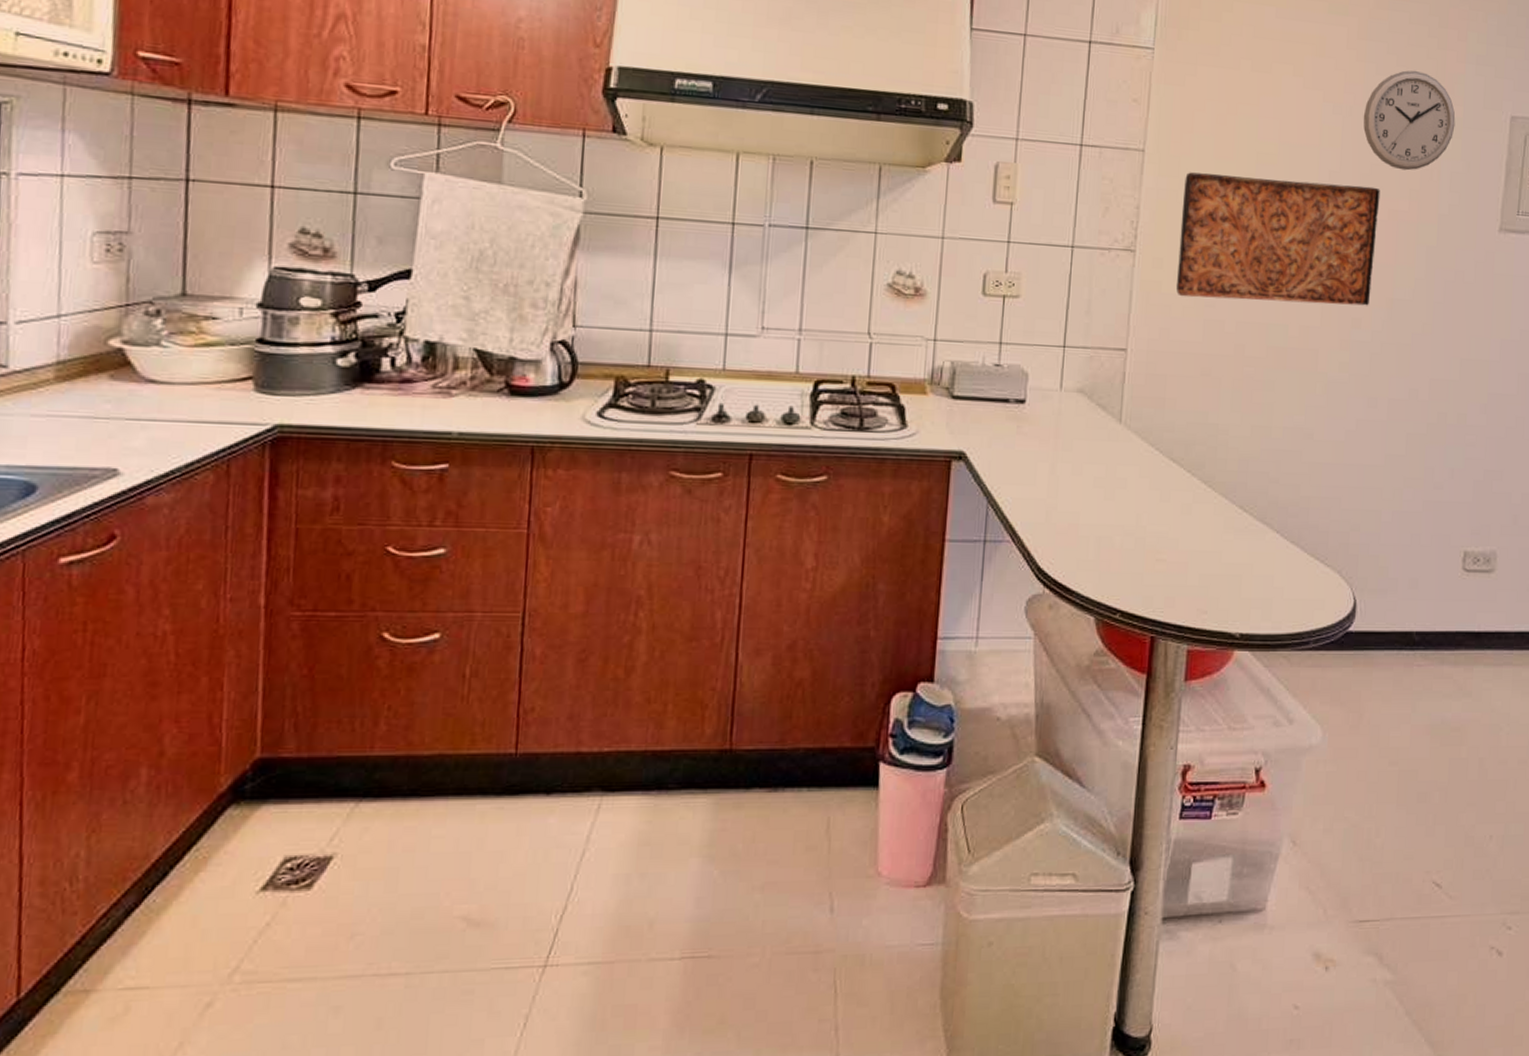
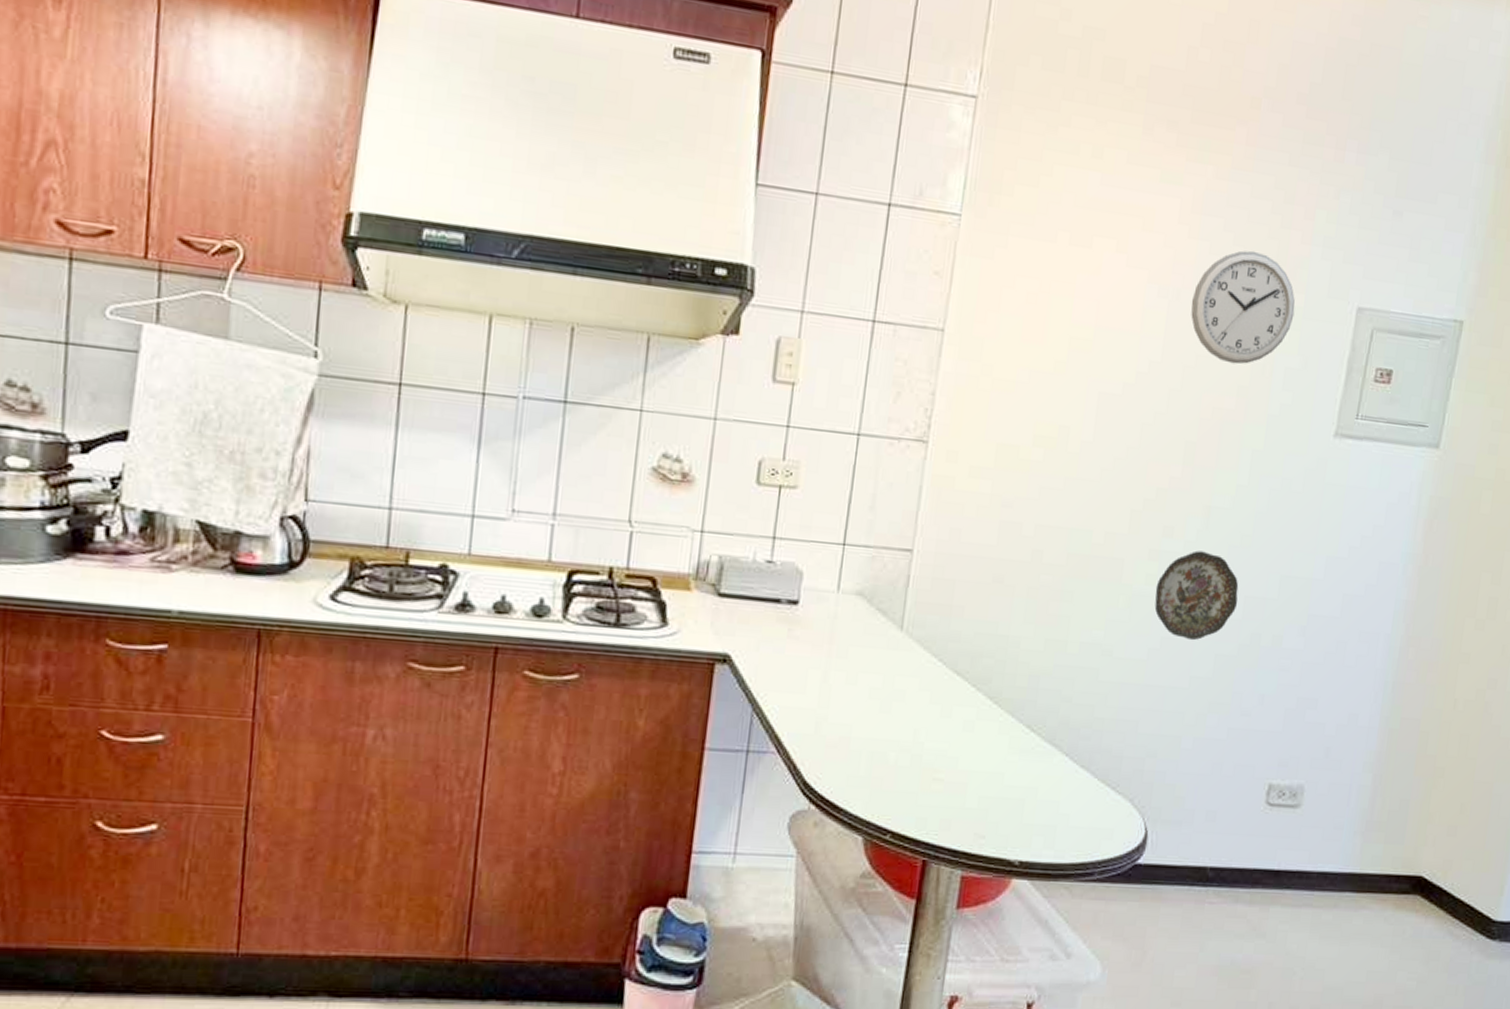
relief panel: present [1175,172,1380,306] -> none [970,356,1205,513]
decorative plate: none [1348,339,1424,422] -> present [1154,550,1239,641]

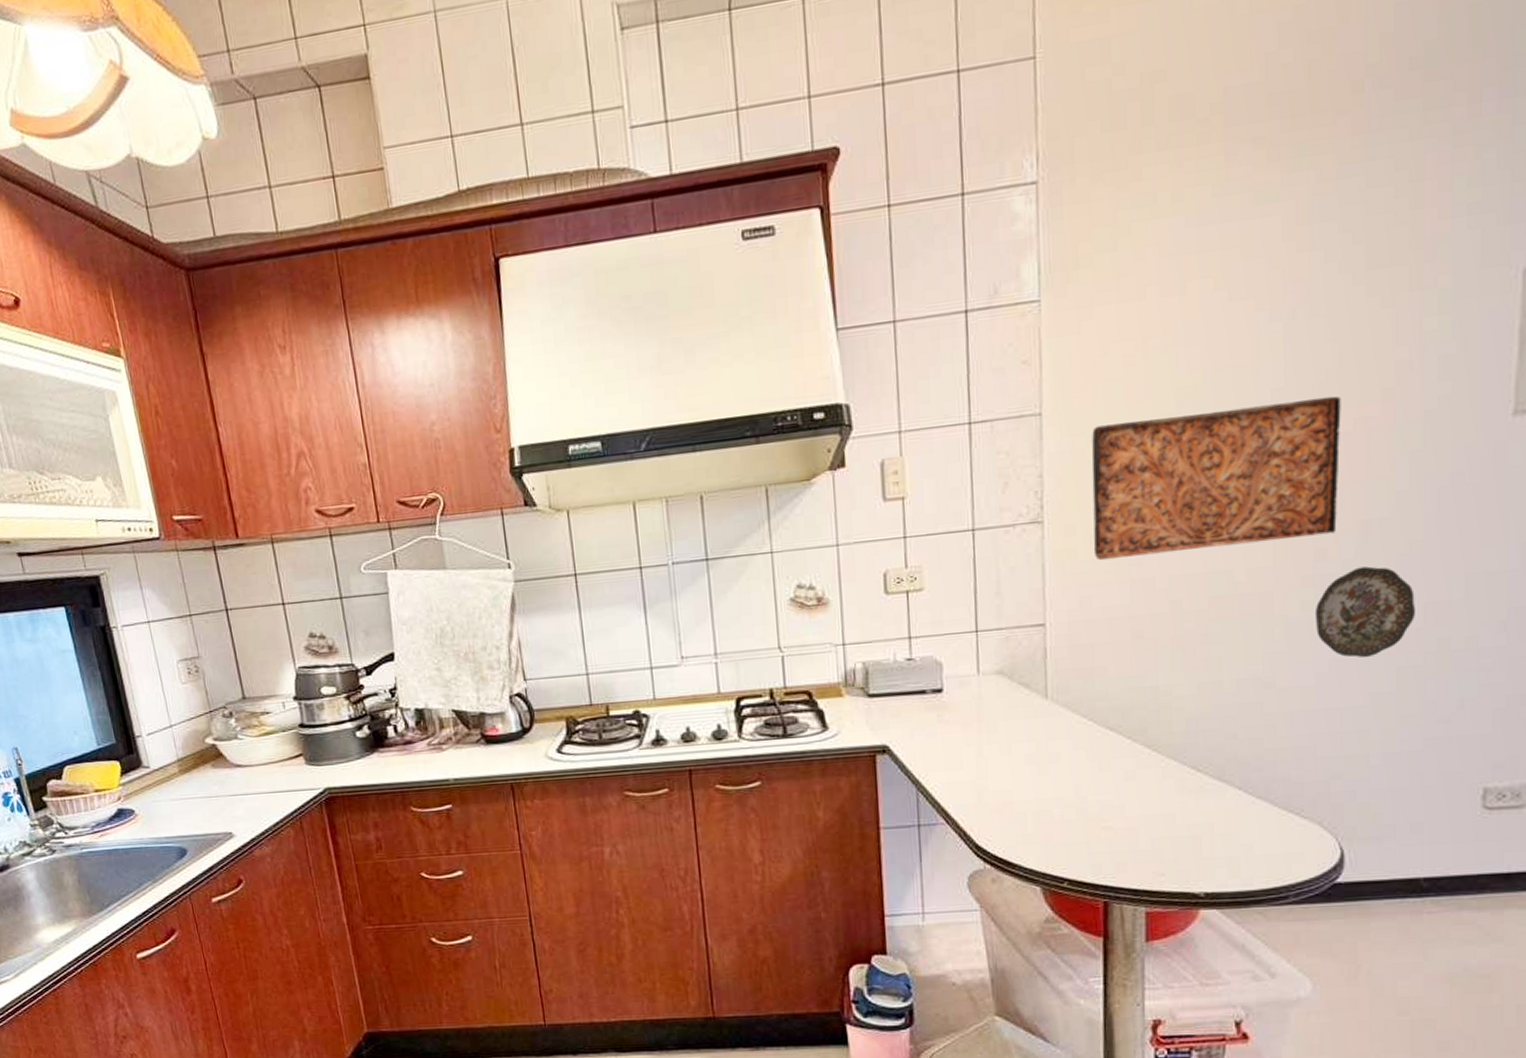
relief panel: none [970,356,1205,513] -> present [1091,396,1341,561]
wall clock: present [1191,250,1295,364] -> none [1311,243,1441,369]

